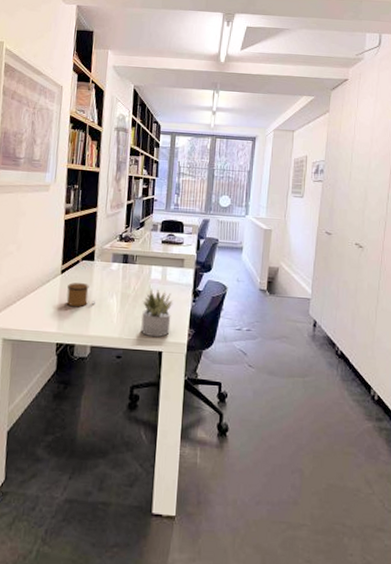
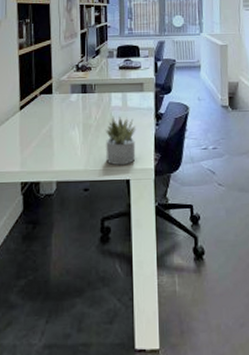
speaker: present [66,282,96,307] -> none [27,118,58,142]

